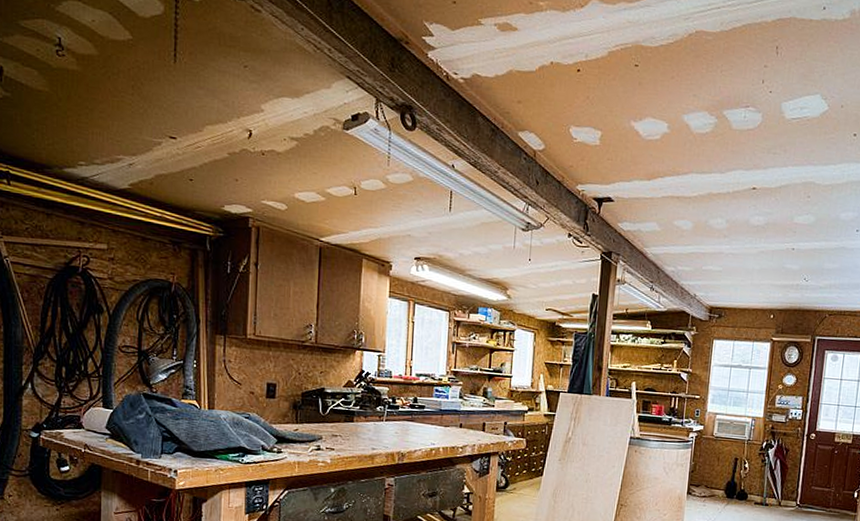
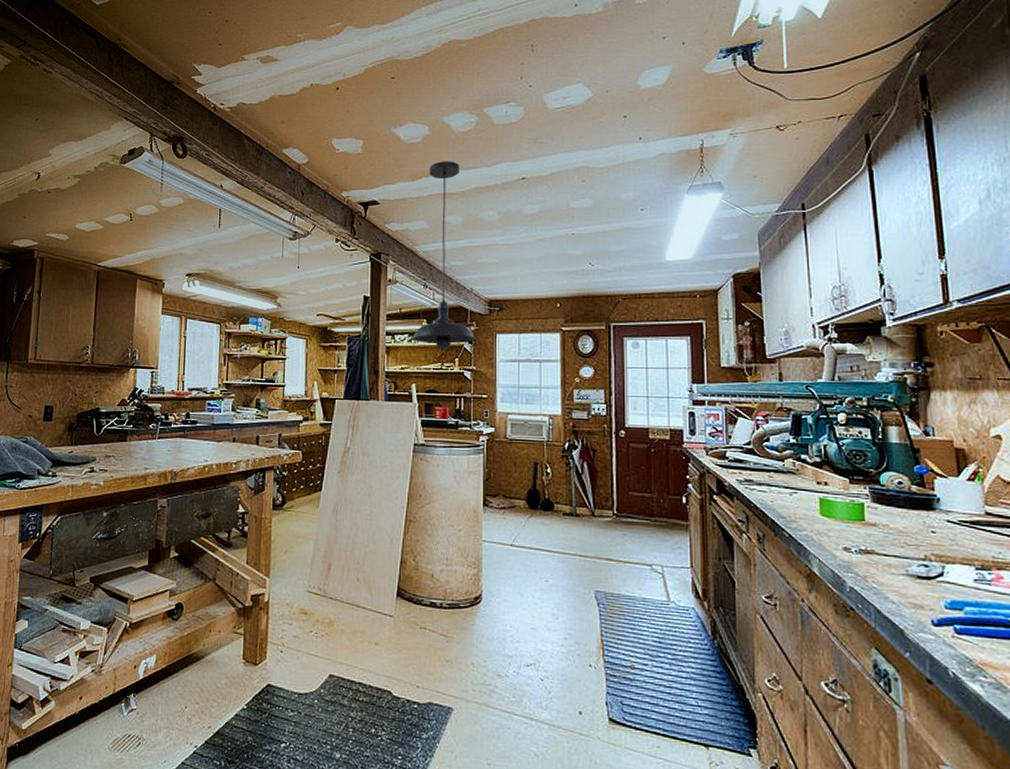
light fixture: none [634,162,695,352] -> present [411,161,476,350]

